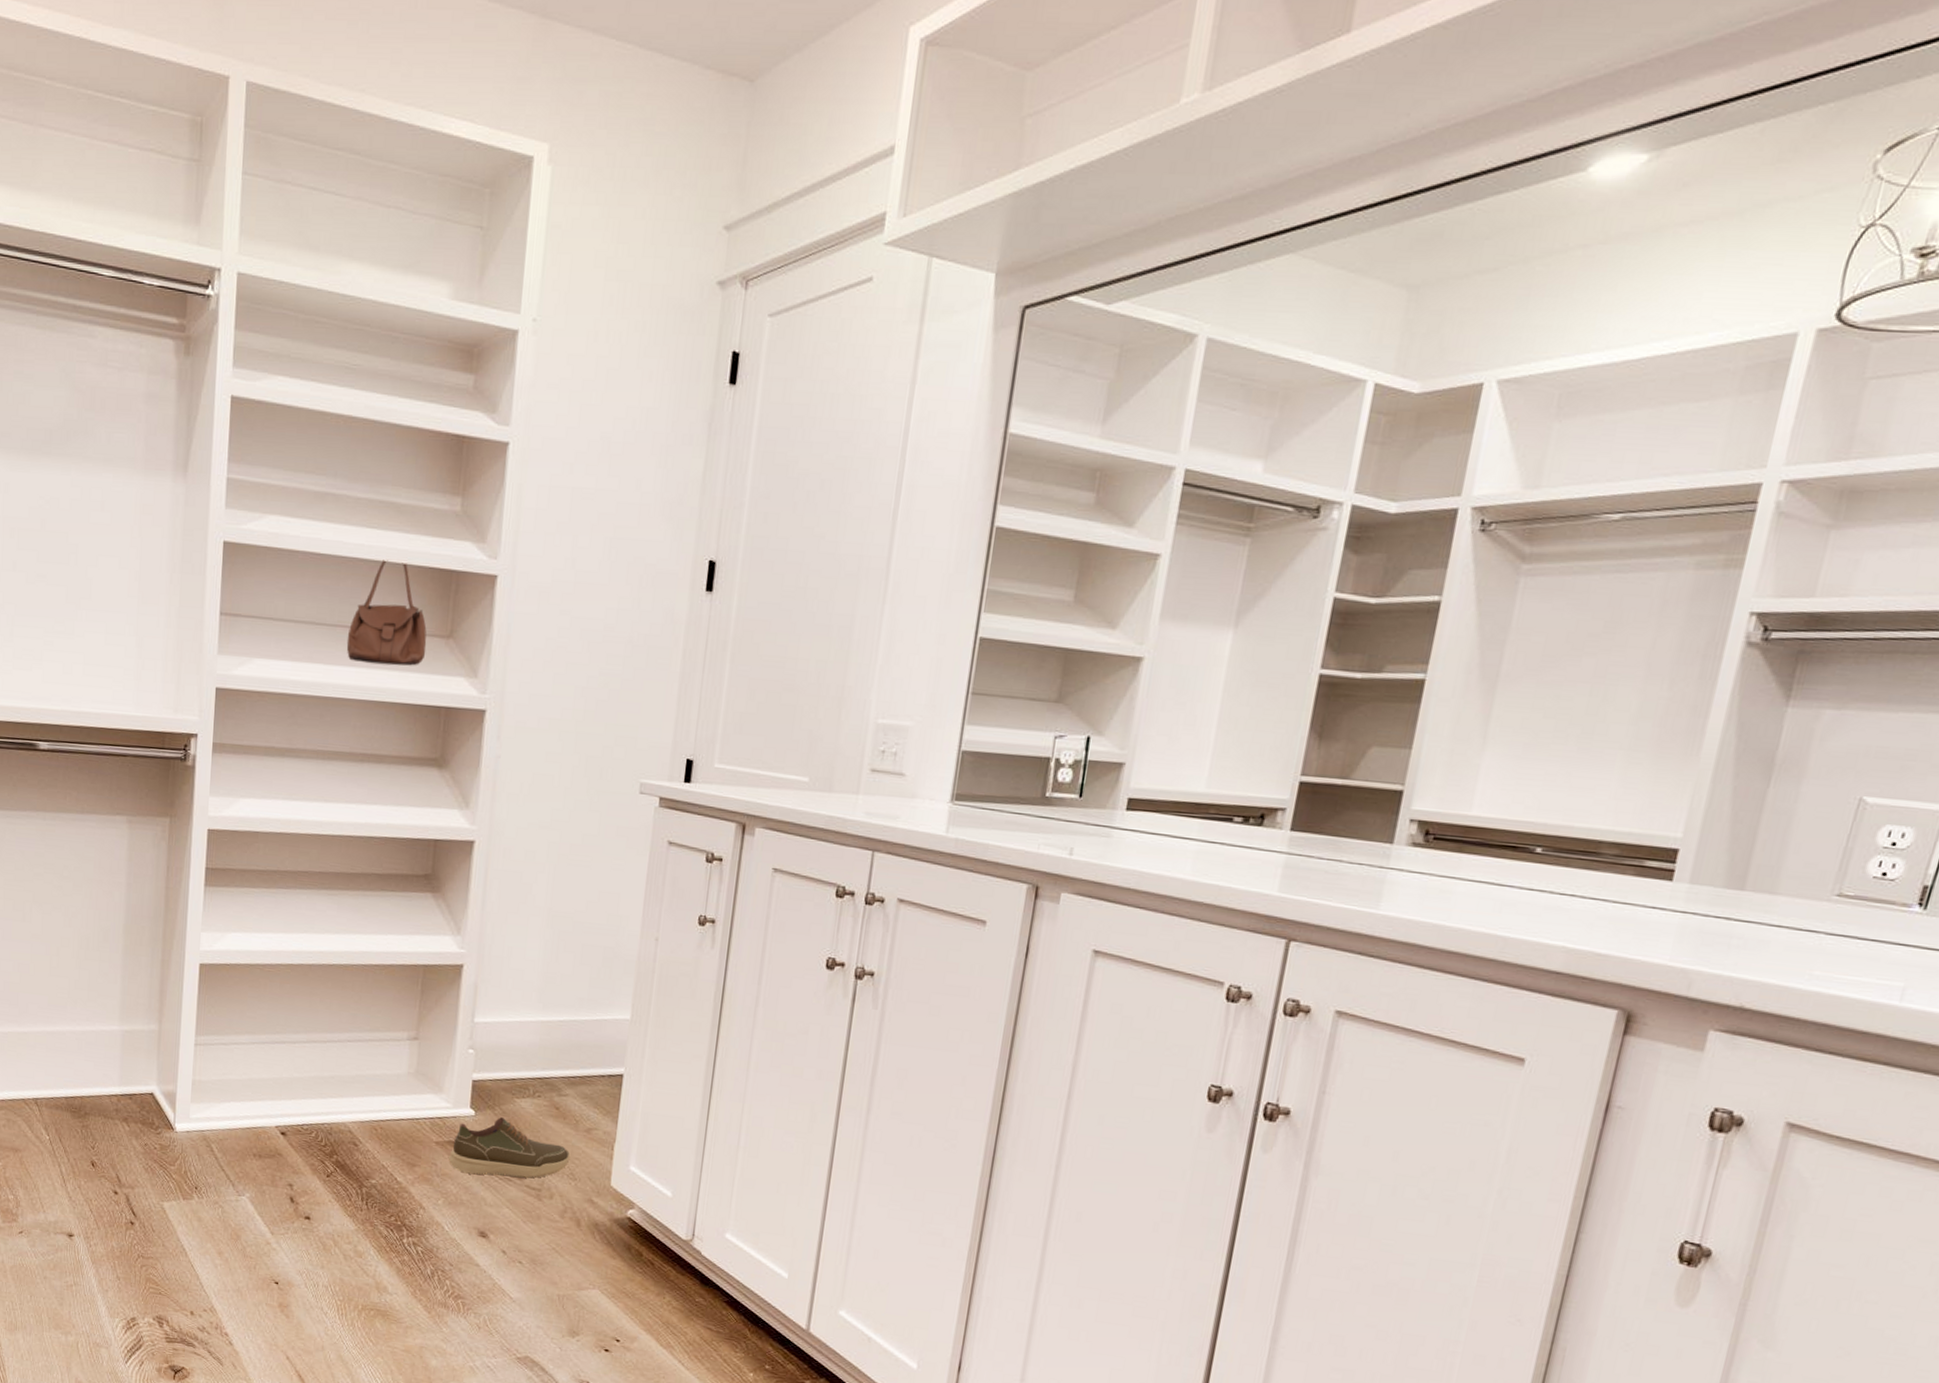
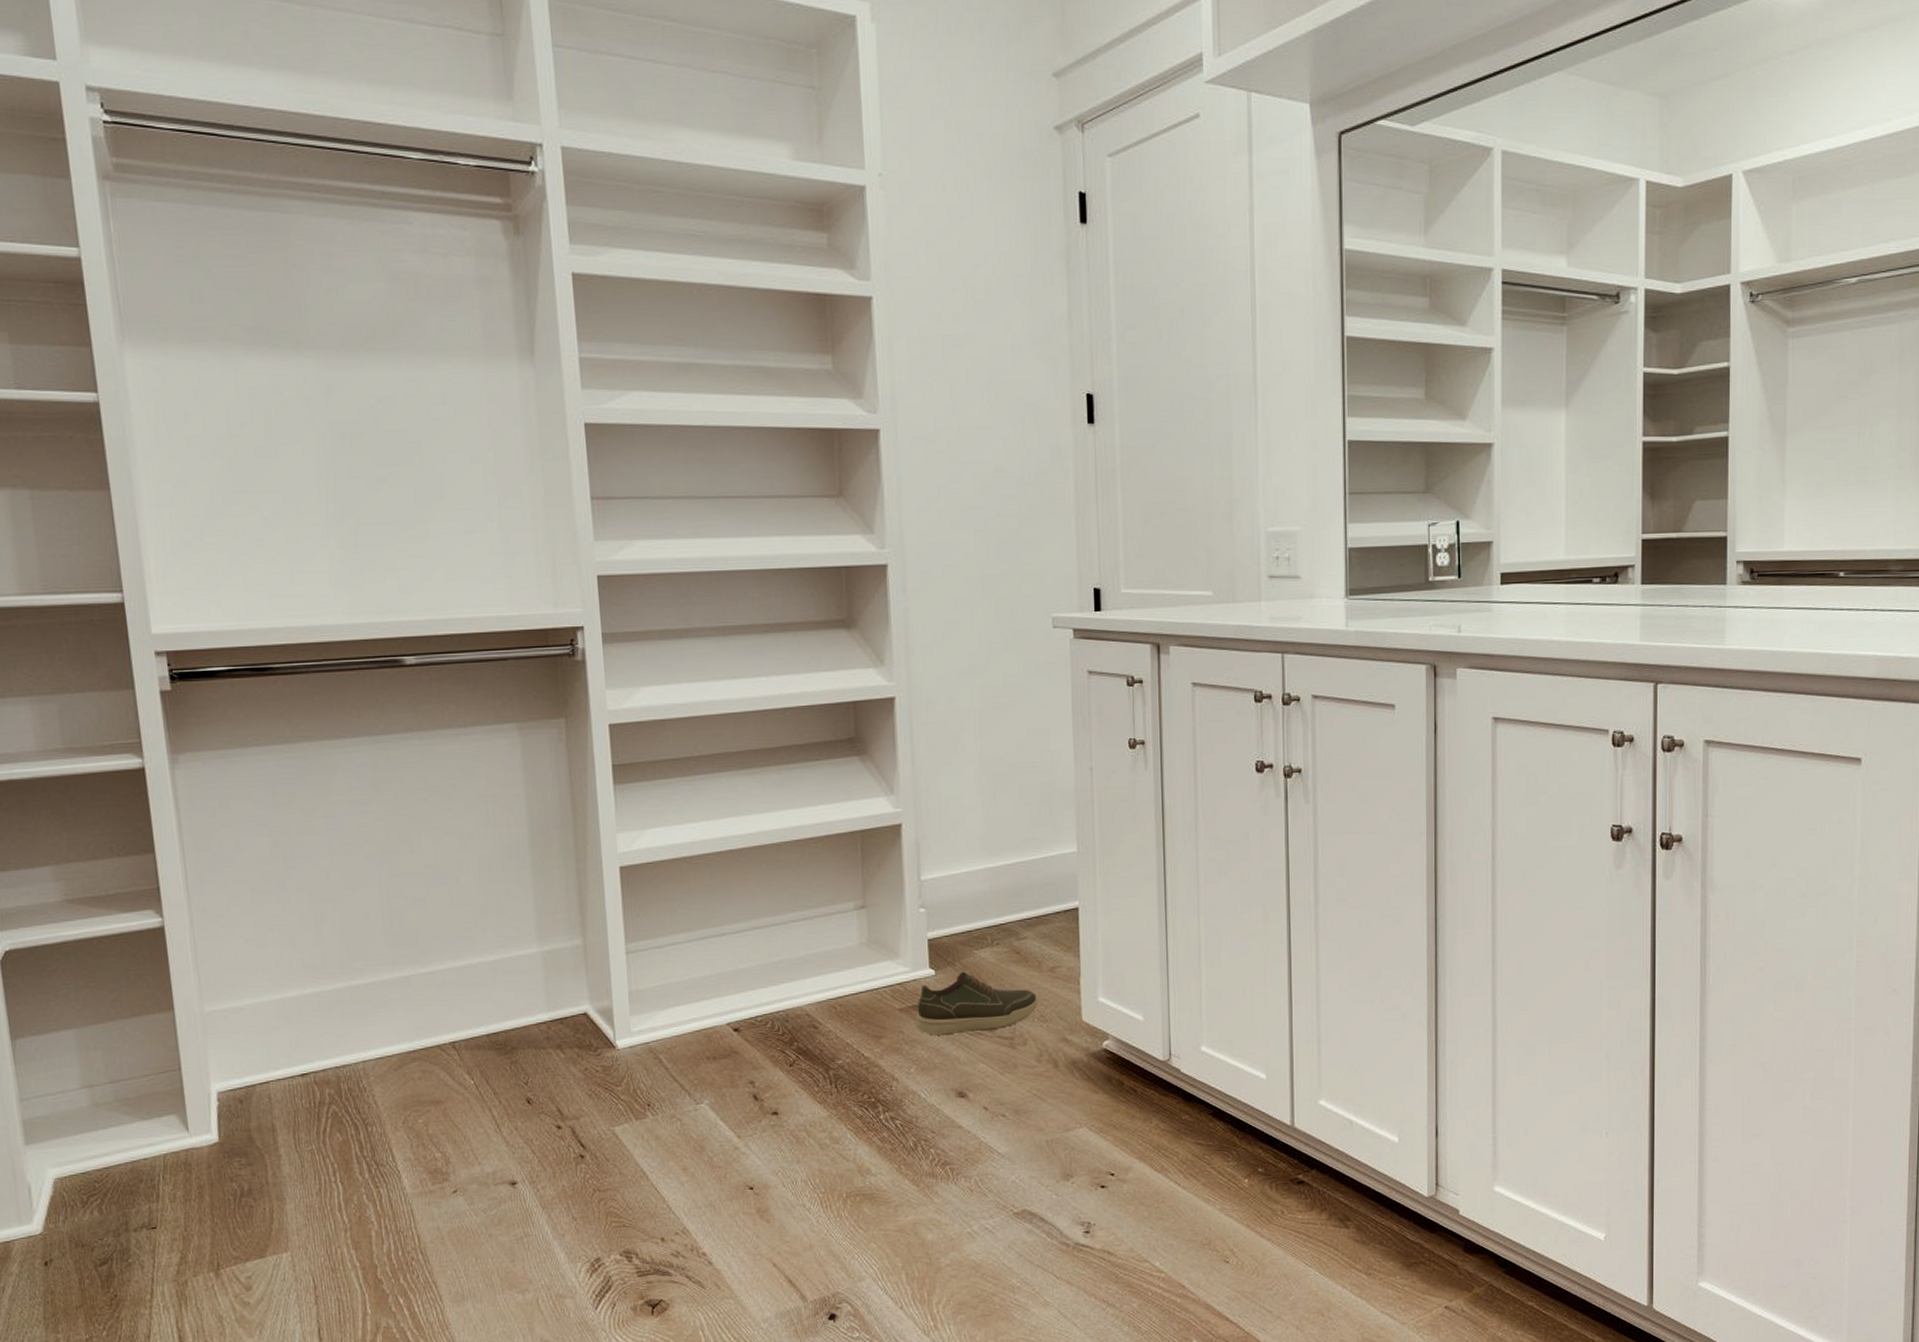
handbag: present [346,560,427,666] -> none [732,425,817,532]

